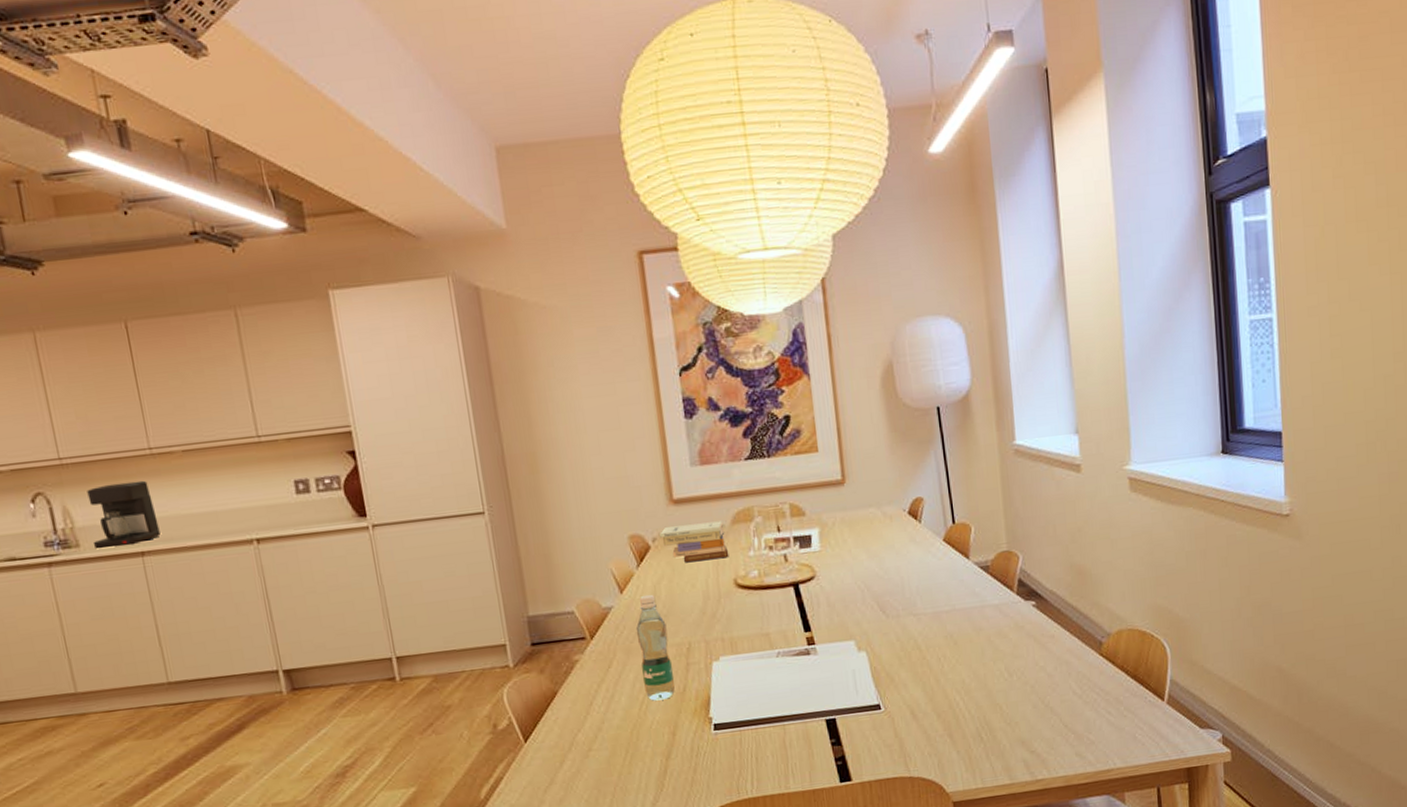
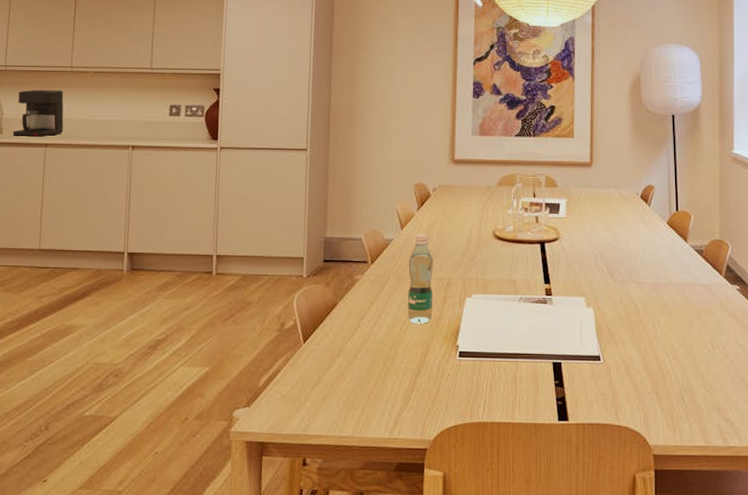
books: present [660,521,729,563] -> none [440,181,492,213]

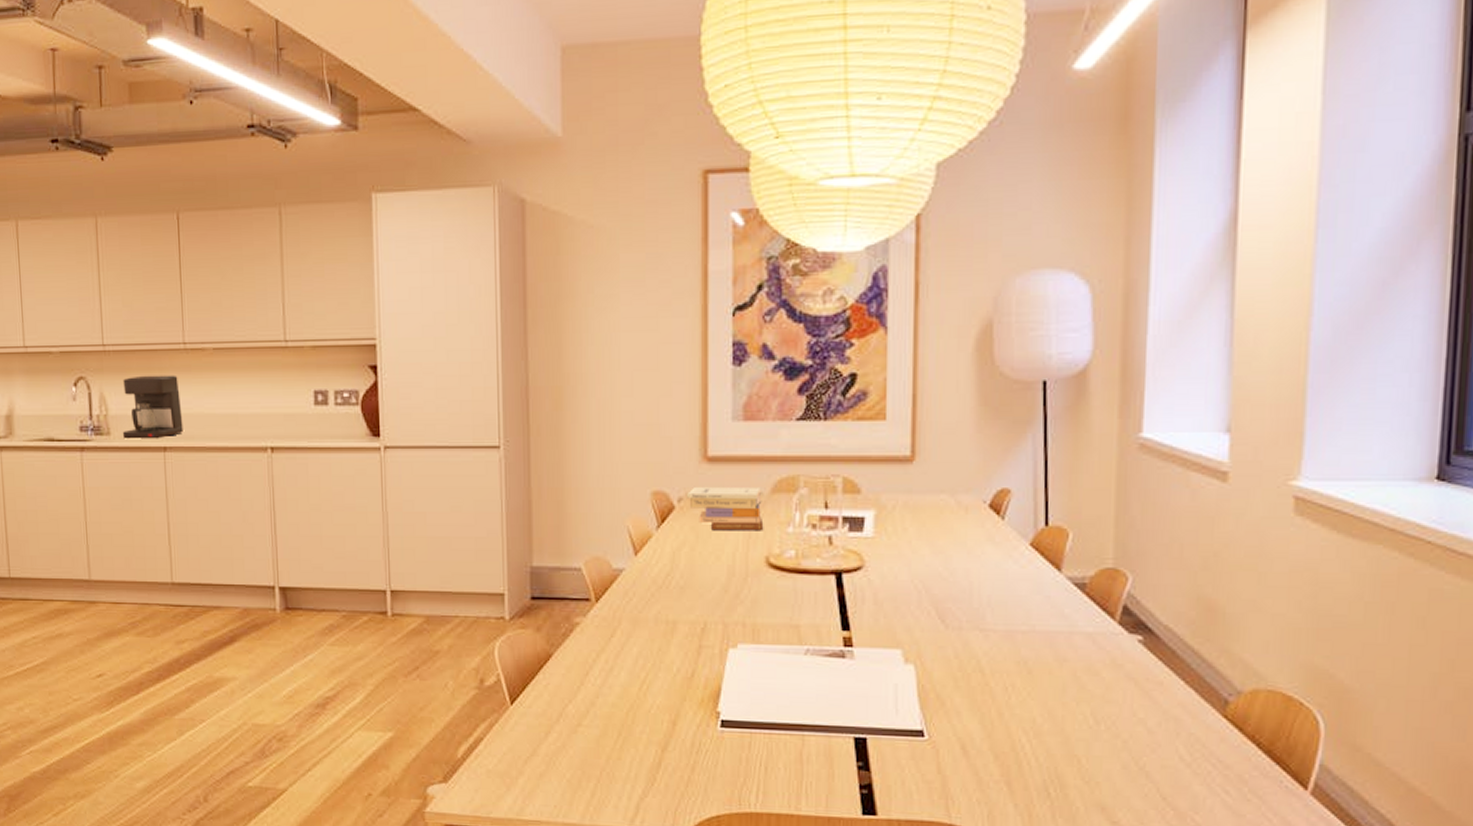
bottle: present [407,233,434,324] -> none [646,560,683,683]
books: none [440,181,492,213] -> present [687,487,764,531]

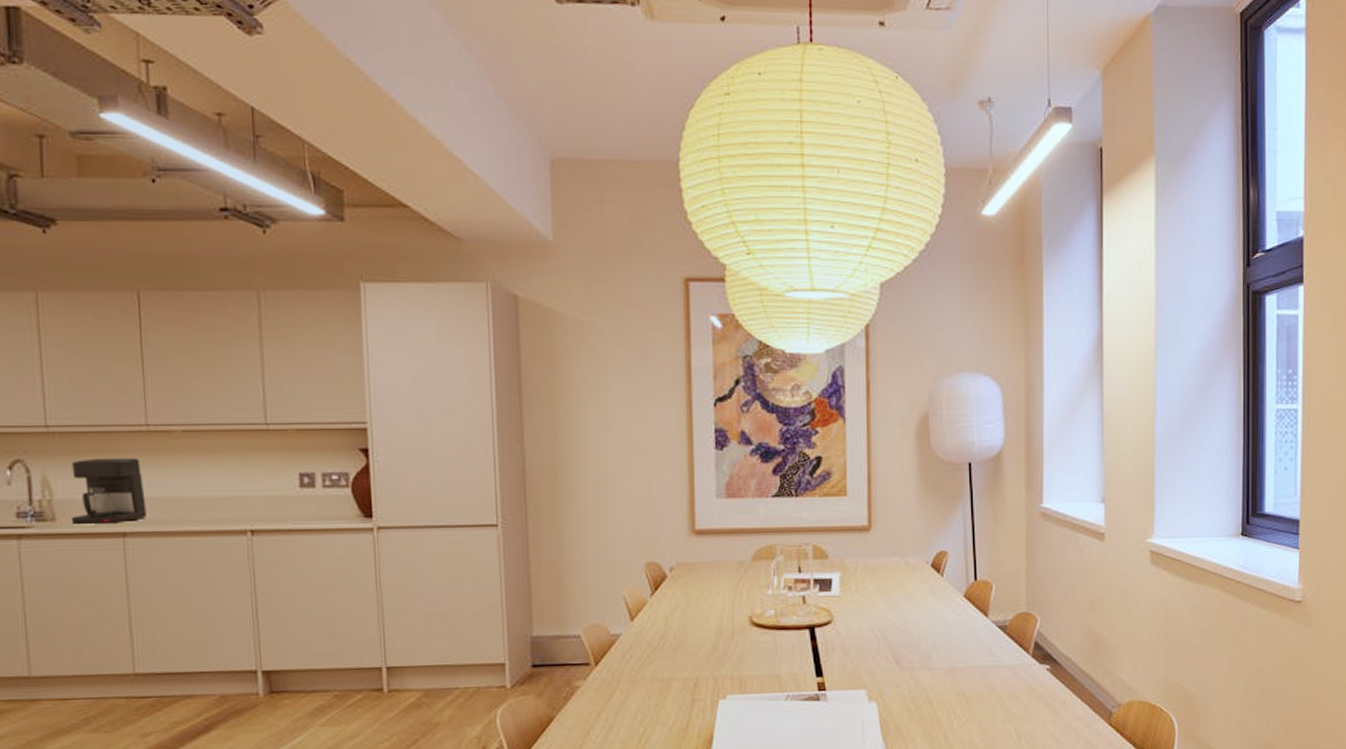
books: present [687,487,764,531] -> none [678,556,747,596]

